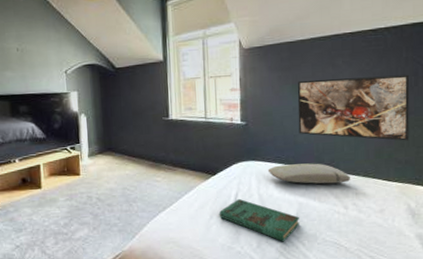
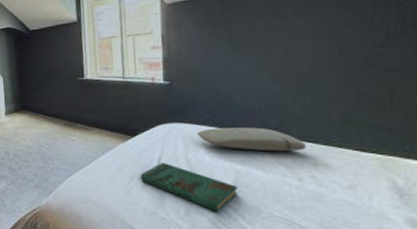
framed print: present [297,74,410,141] -> none [233,22,394,104]

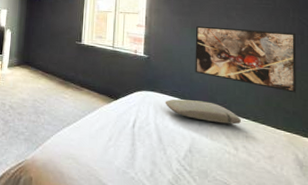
book: present [140,162,238,213] -> none [117,125,192,175]
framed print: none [233,22,394,104] -> present [195,25,297,93]

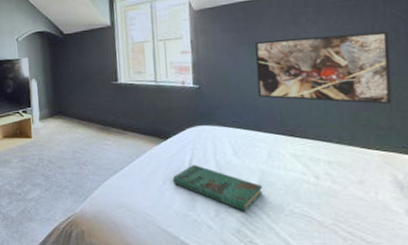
book: none [117,125,192,175] -> present [172,164,263,212]
pillow: present [165,99,241,125] -> none [224,128,321,151]

